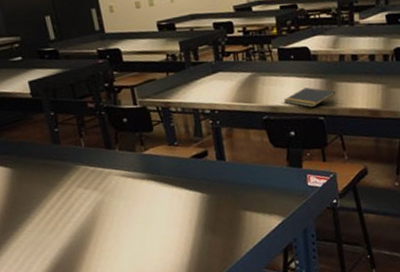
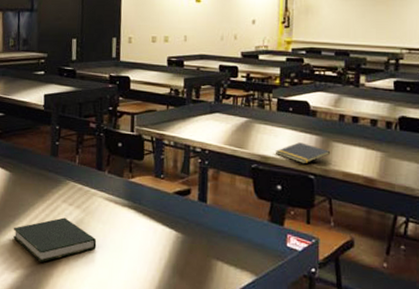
book: none [30,201,124,249] -> present [13,217,97,262]

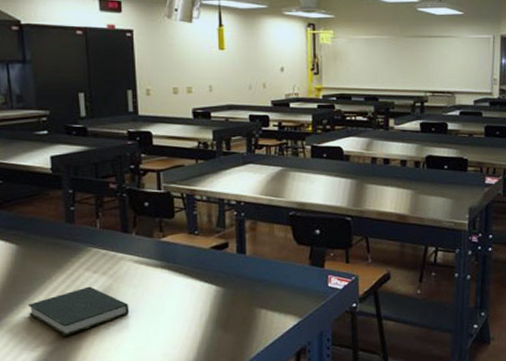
notepad: present [275,142,331,164] -> none [311,187,365,208]

